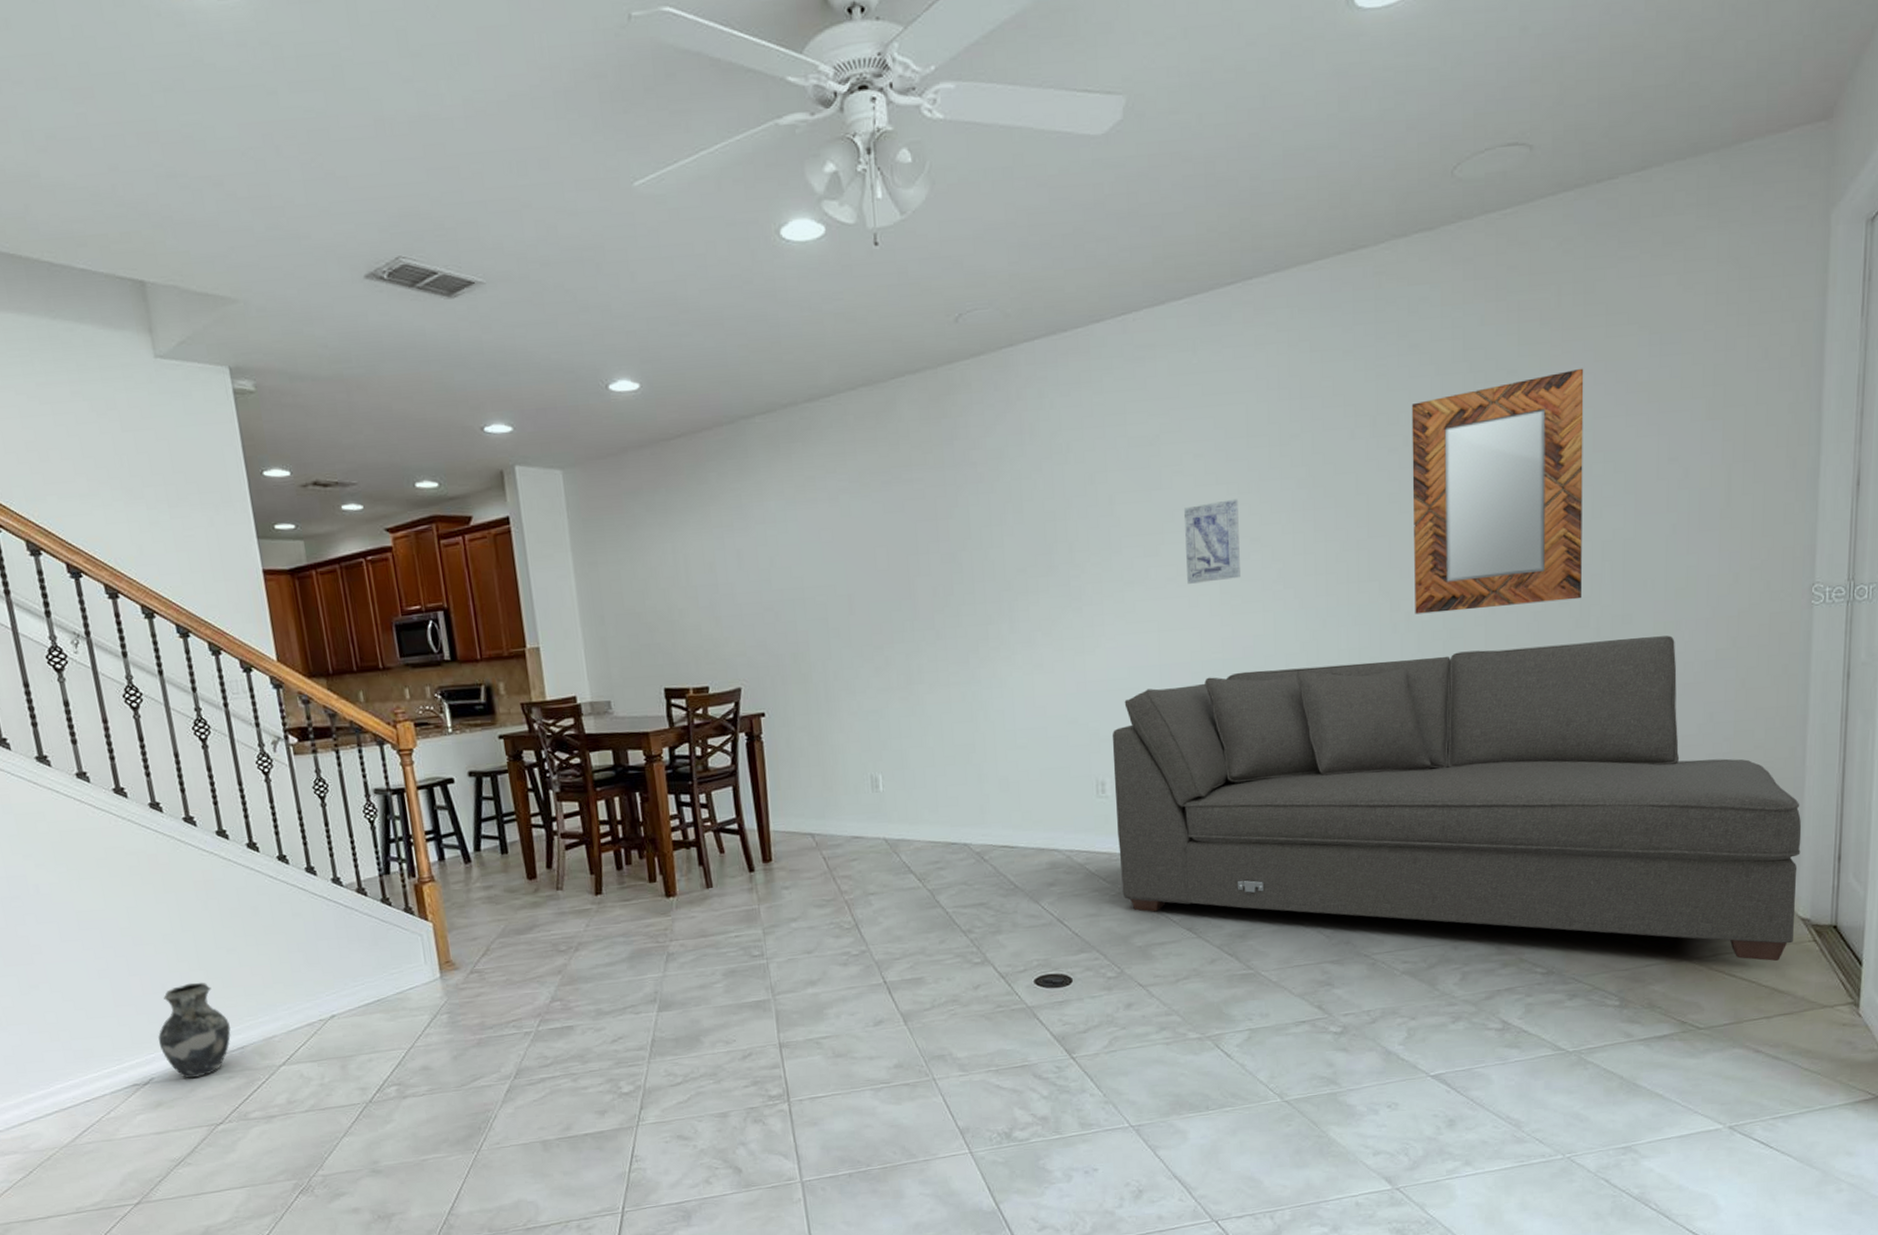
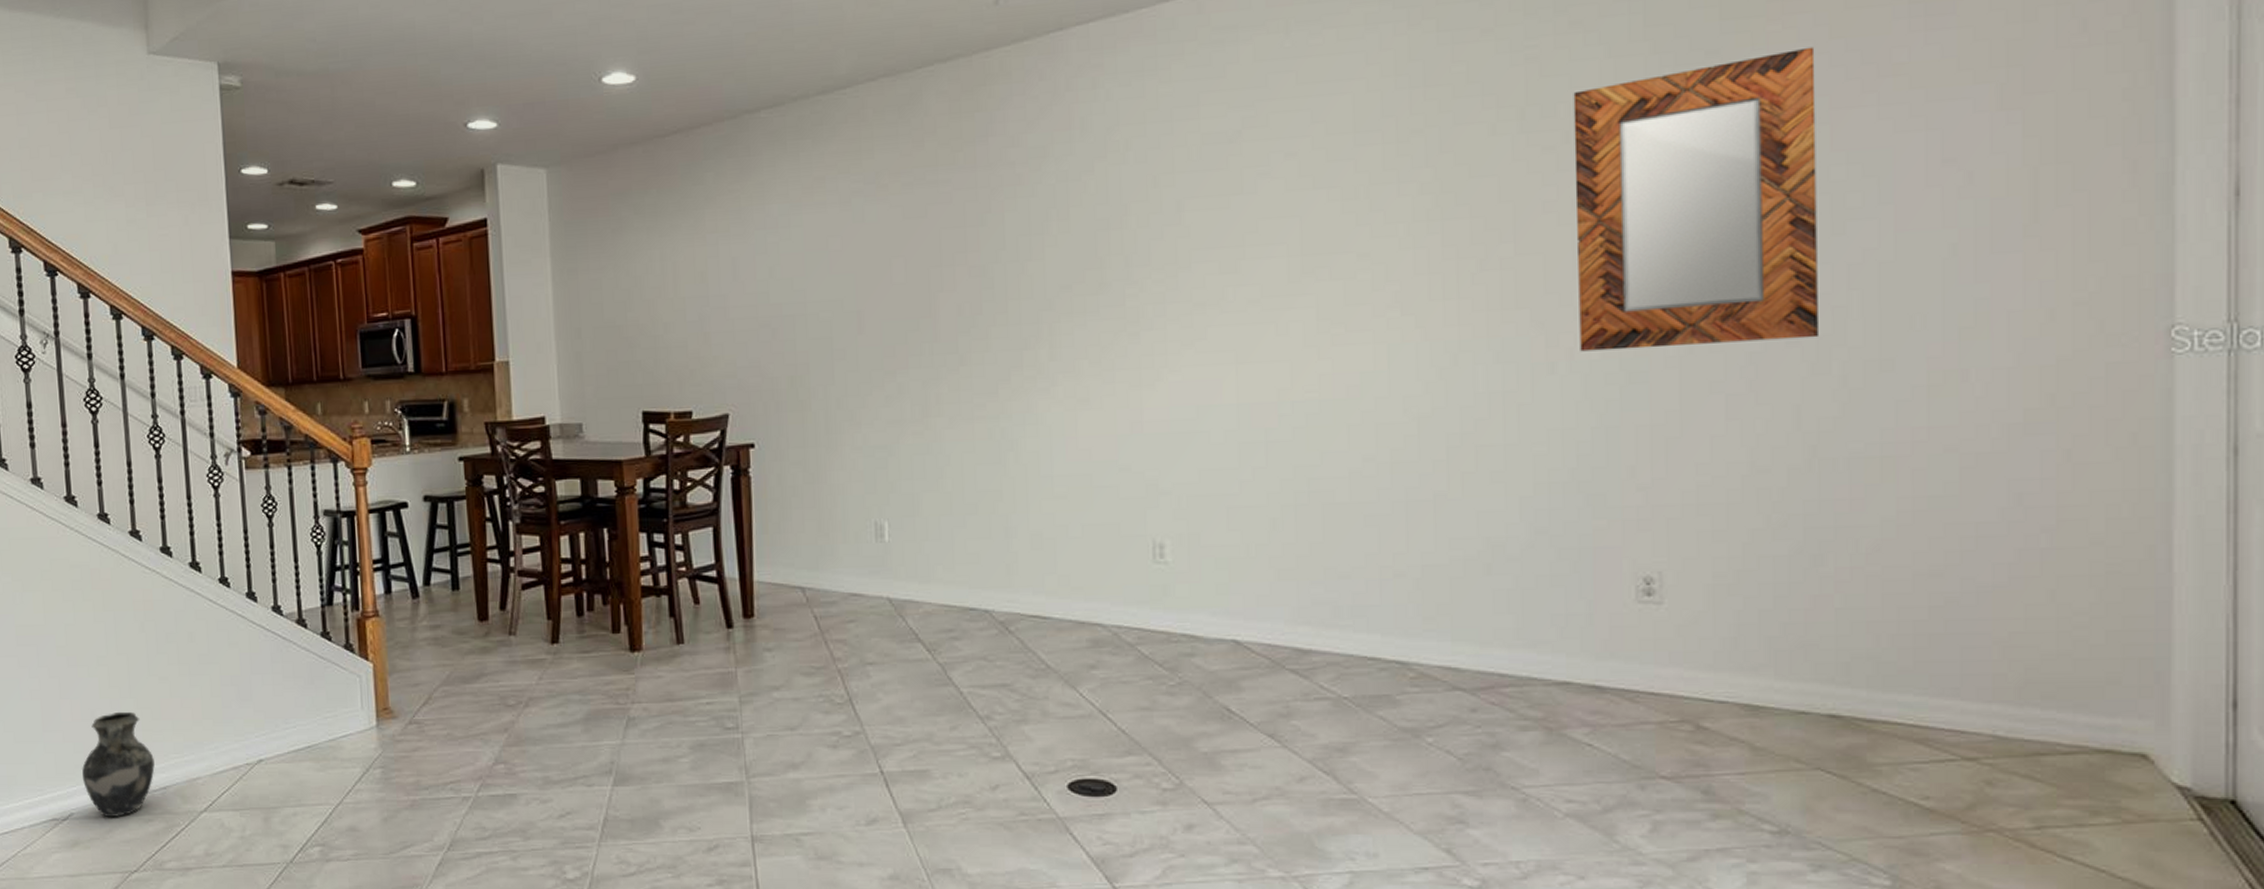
sofa: present [1112,635,1802,961] -> none [1174,388,2171,843]
wall art: present [1183,499,1240,584] -> none [1270,206,1344,307]

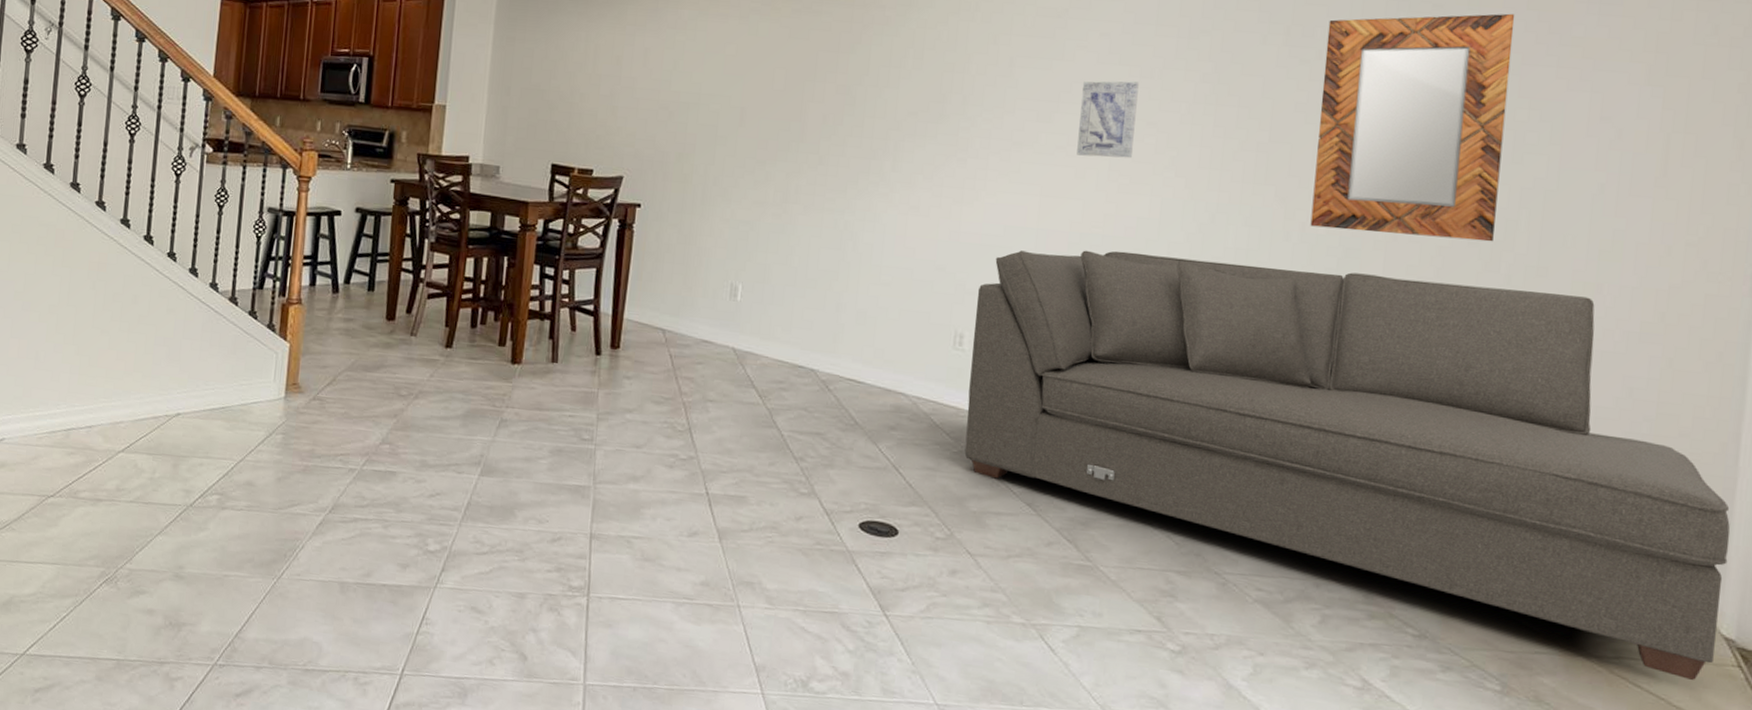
ceramic jug: present [81,711,155,818] -> none [18,355,85,447]
sofa: none [1174,388,2171,843] -> present [964,250,1731,680]
wall art: none [1270,206,1344,307] -> present [1077,81,1139,159]

